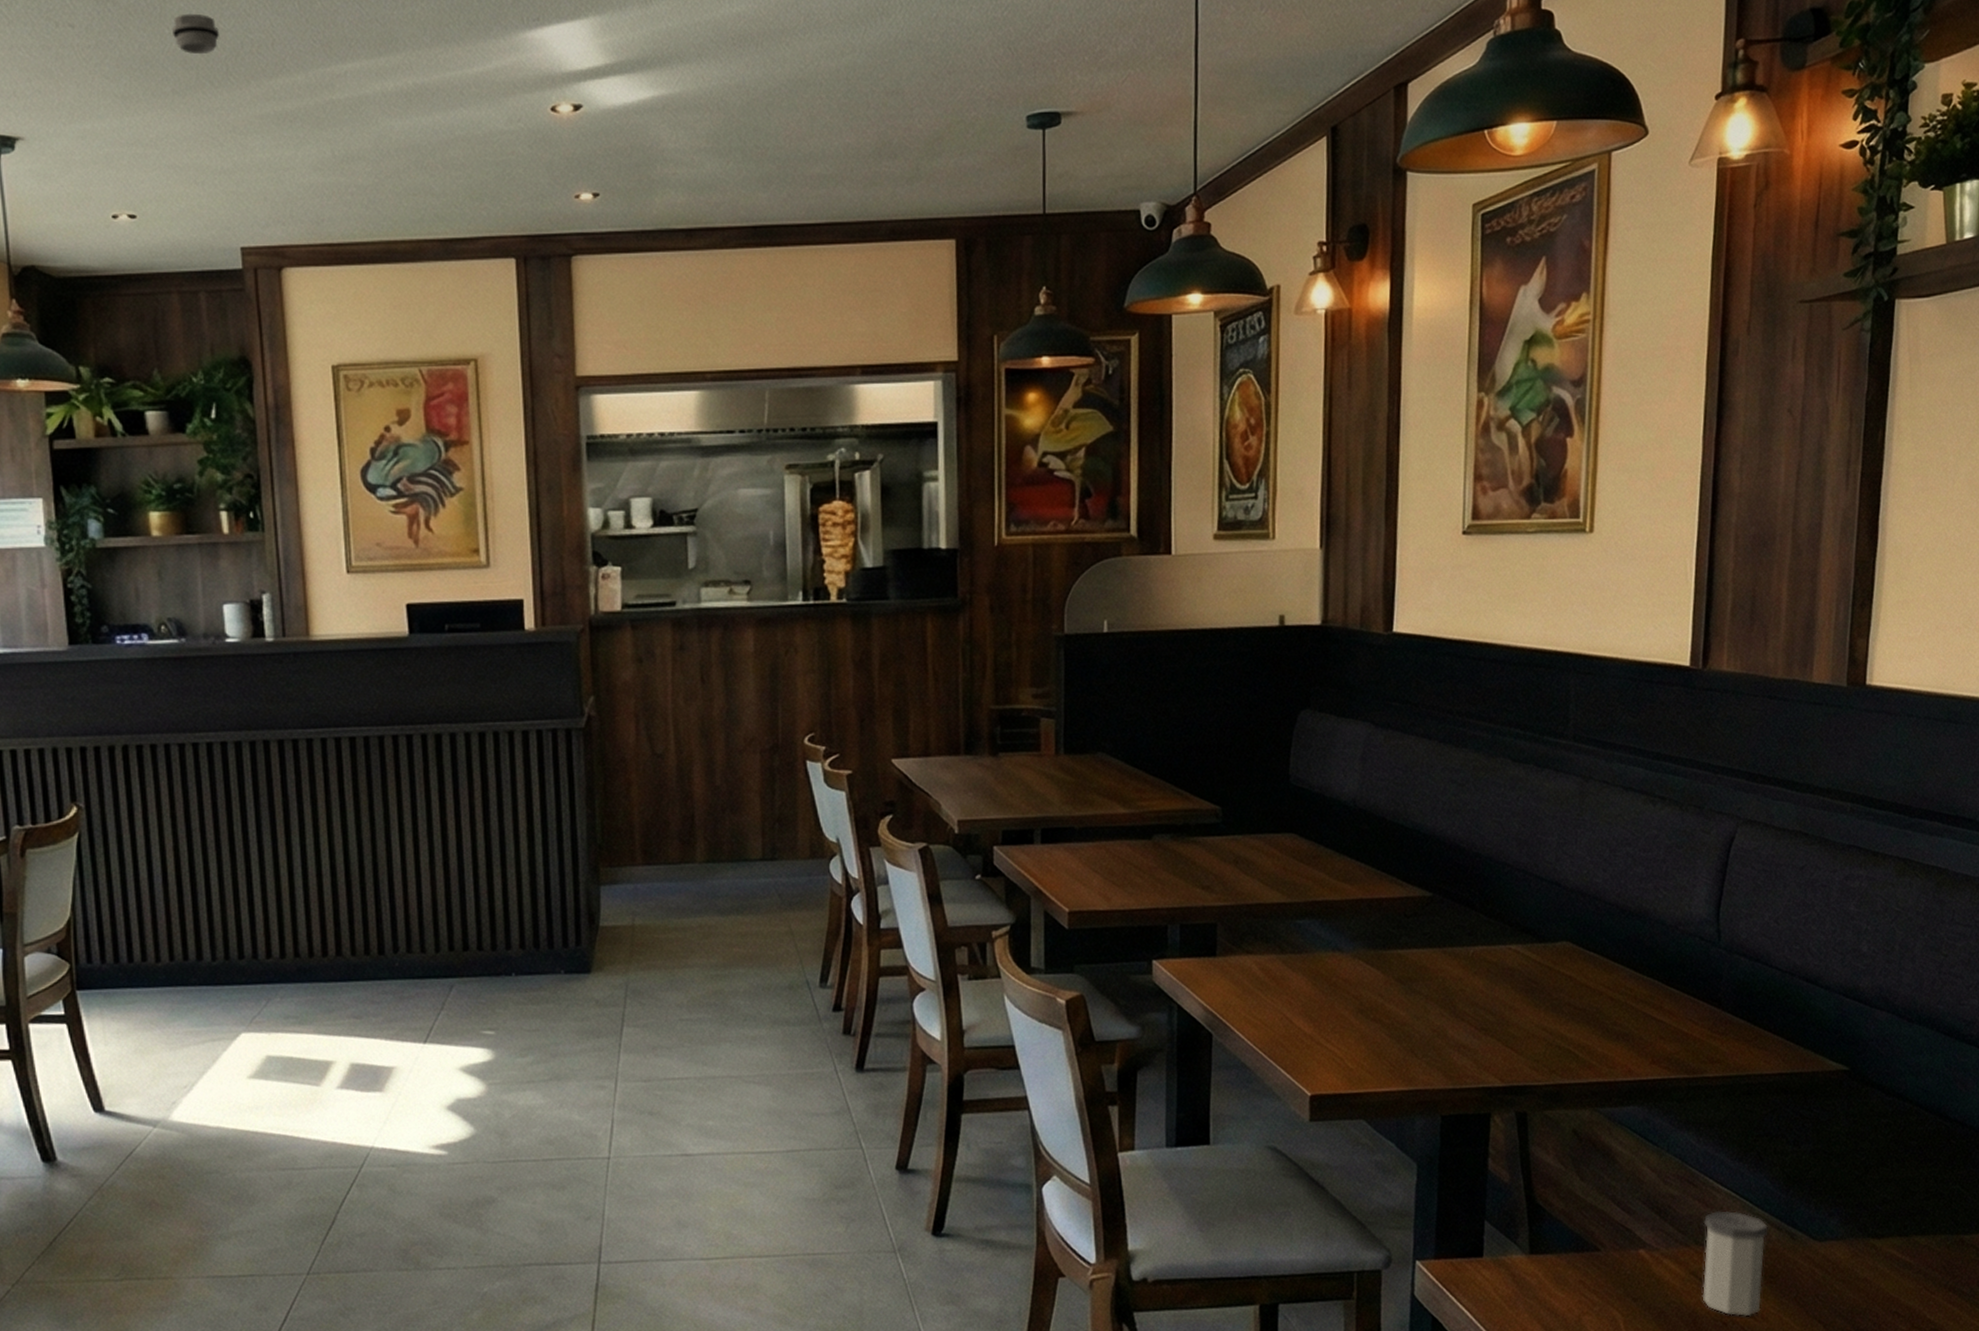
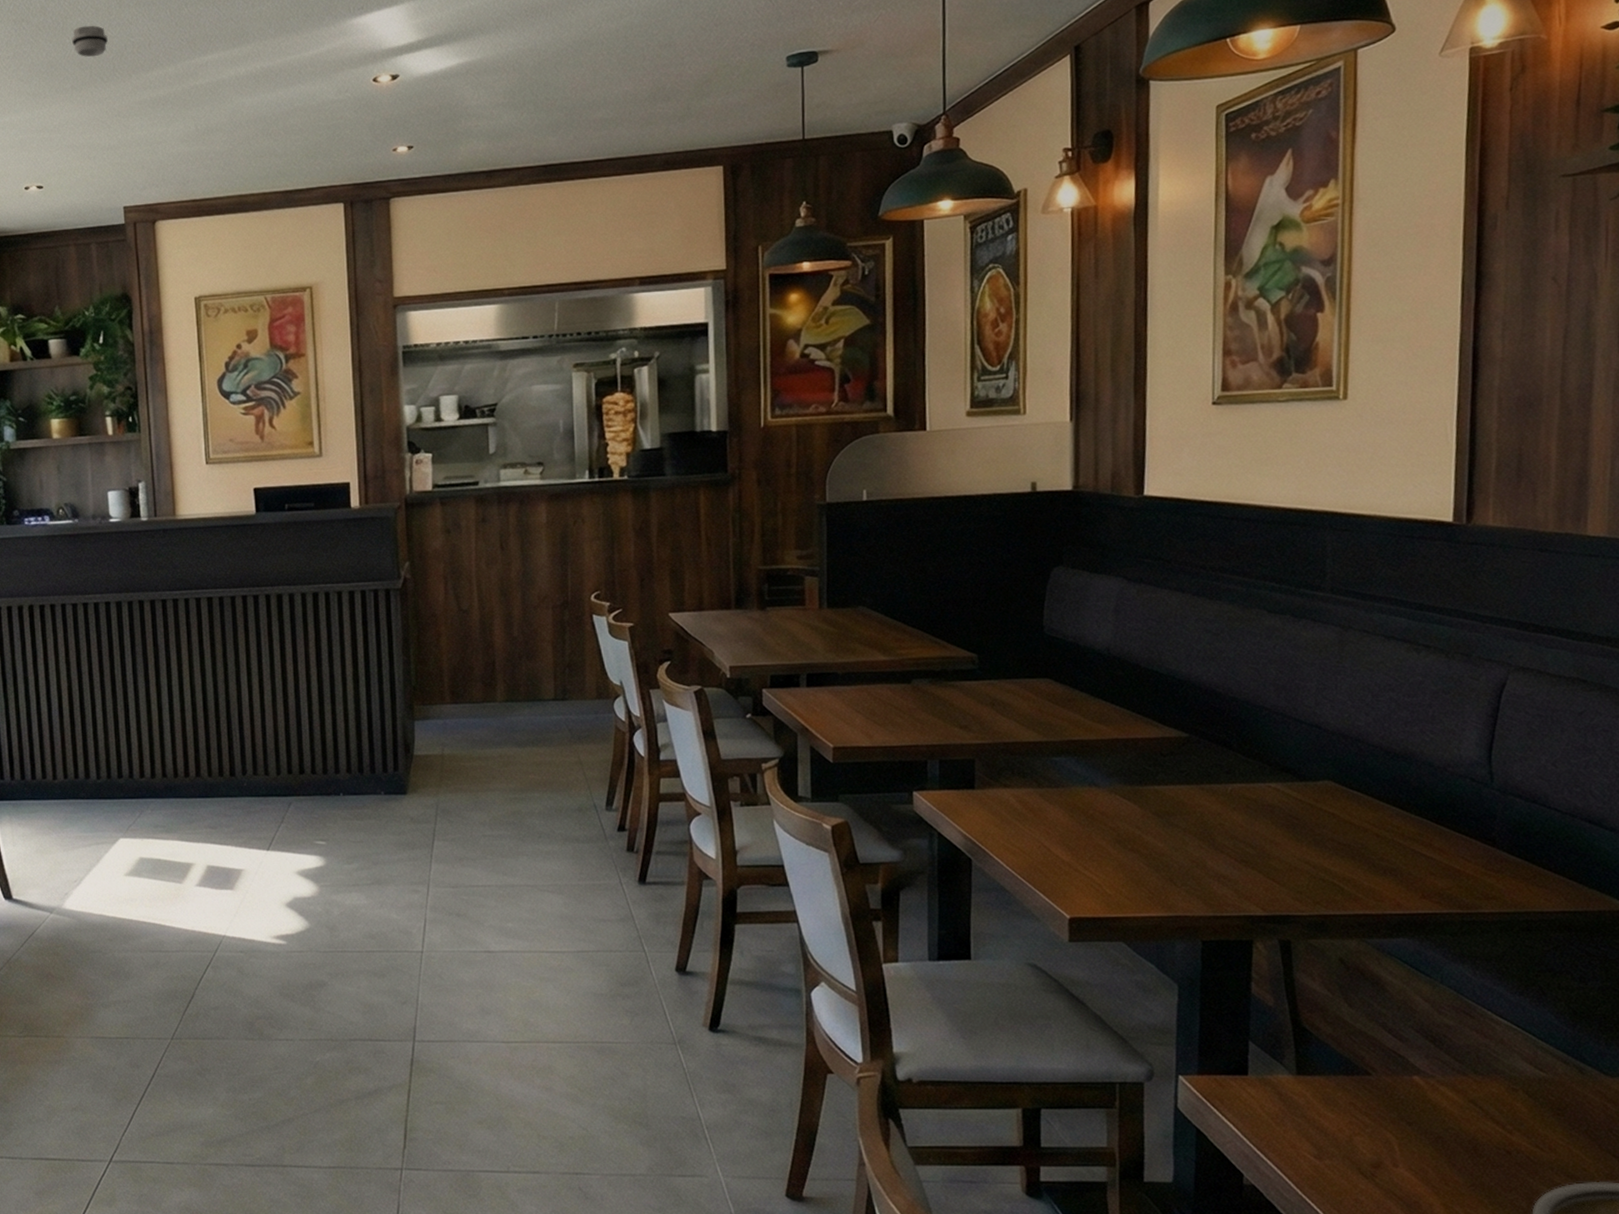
salt shaker: present [1702,1210,1768,1317] -> none [1482,1041,1554,1147]

